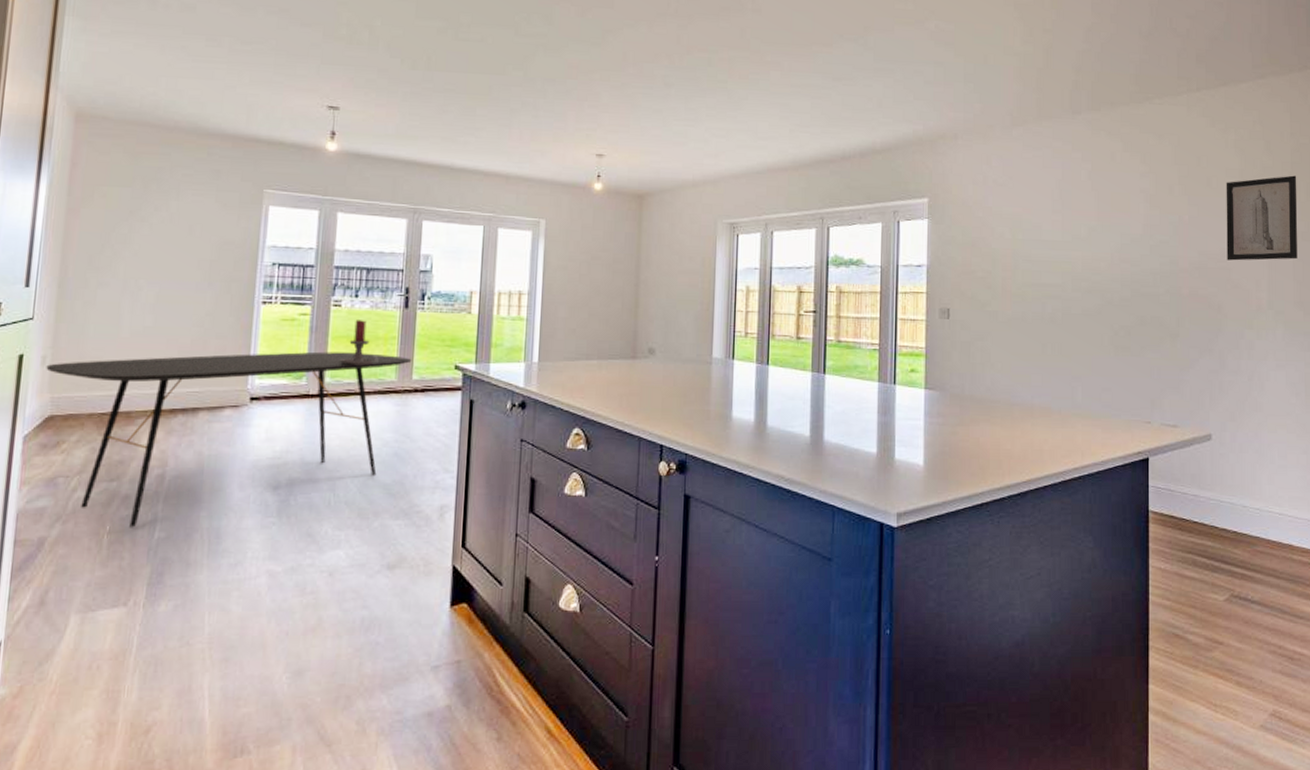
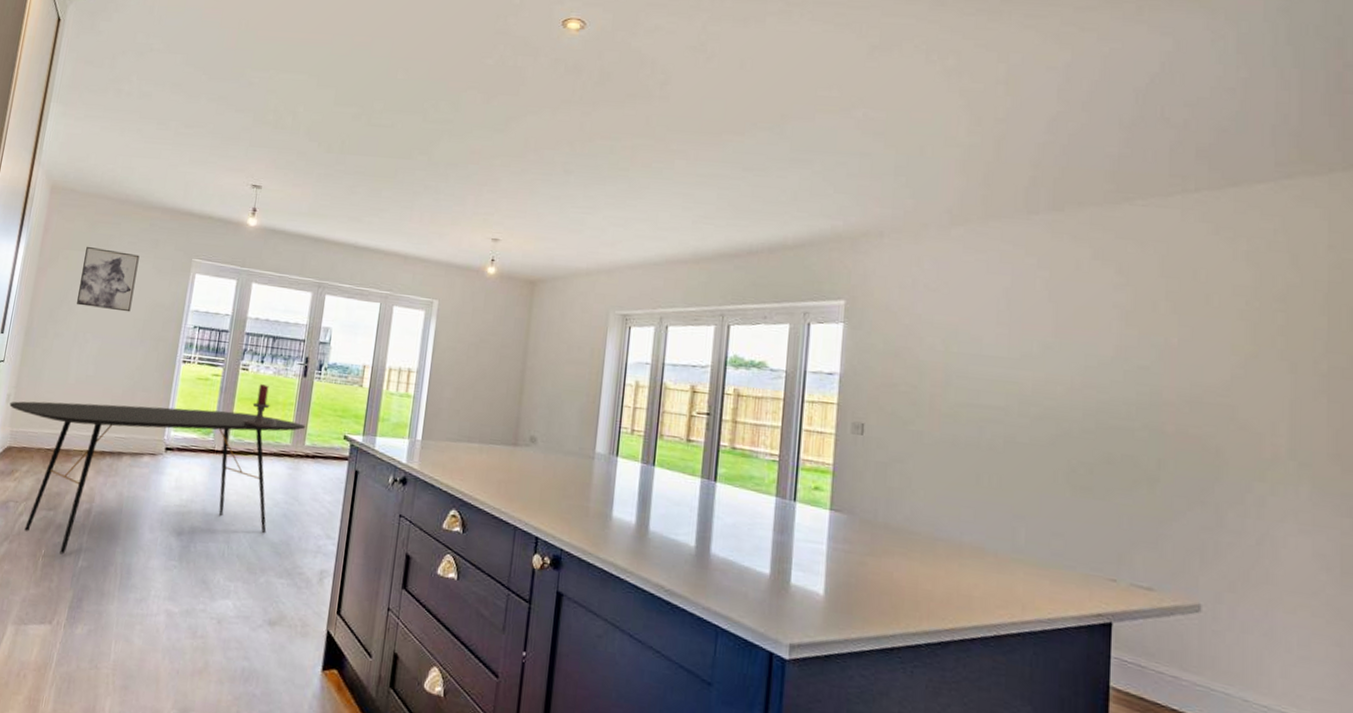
wall art: none [123,181,198,253] -> present [77,246,140,312]
wall art: present [1226,175,1298,261] -> none [1230,297,1336,402]

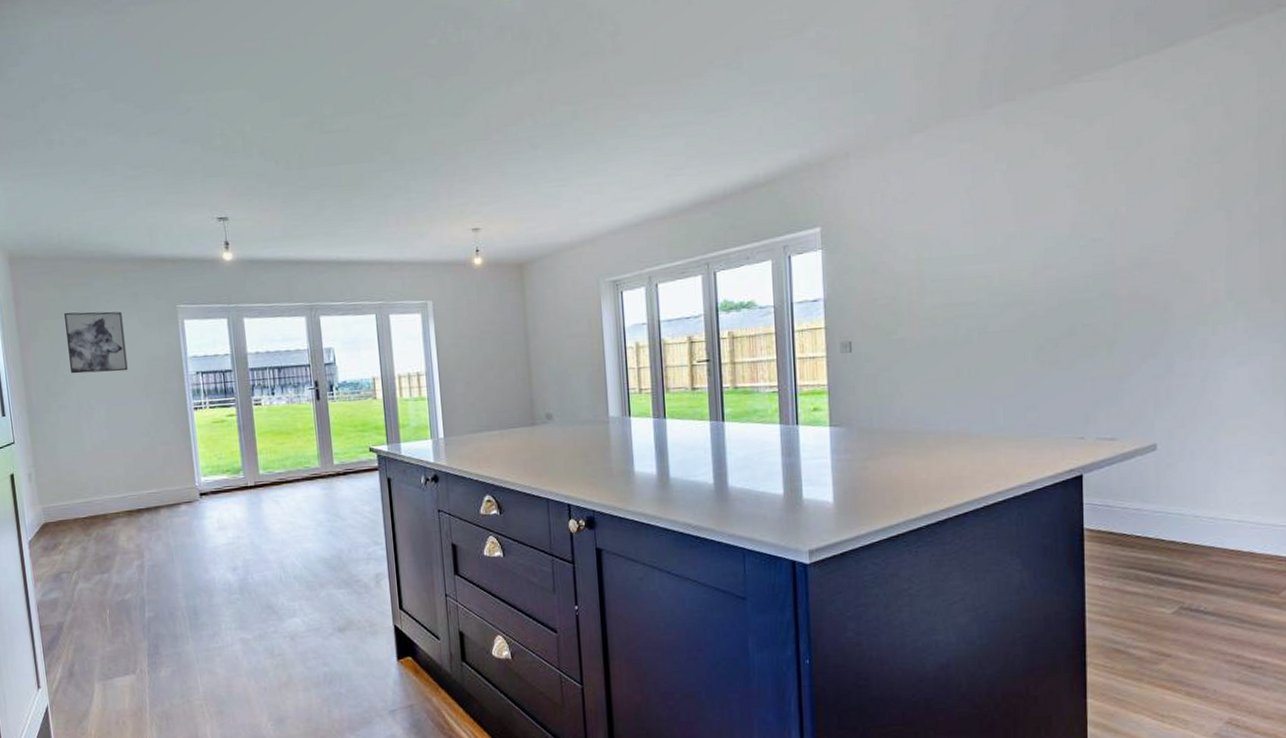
dining table: present [9,401,306,555] -> none [33,444,331,611]
candle holder: present [243,384,277,428] -> none [269,415,302,457]

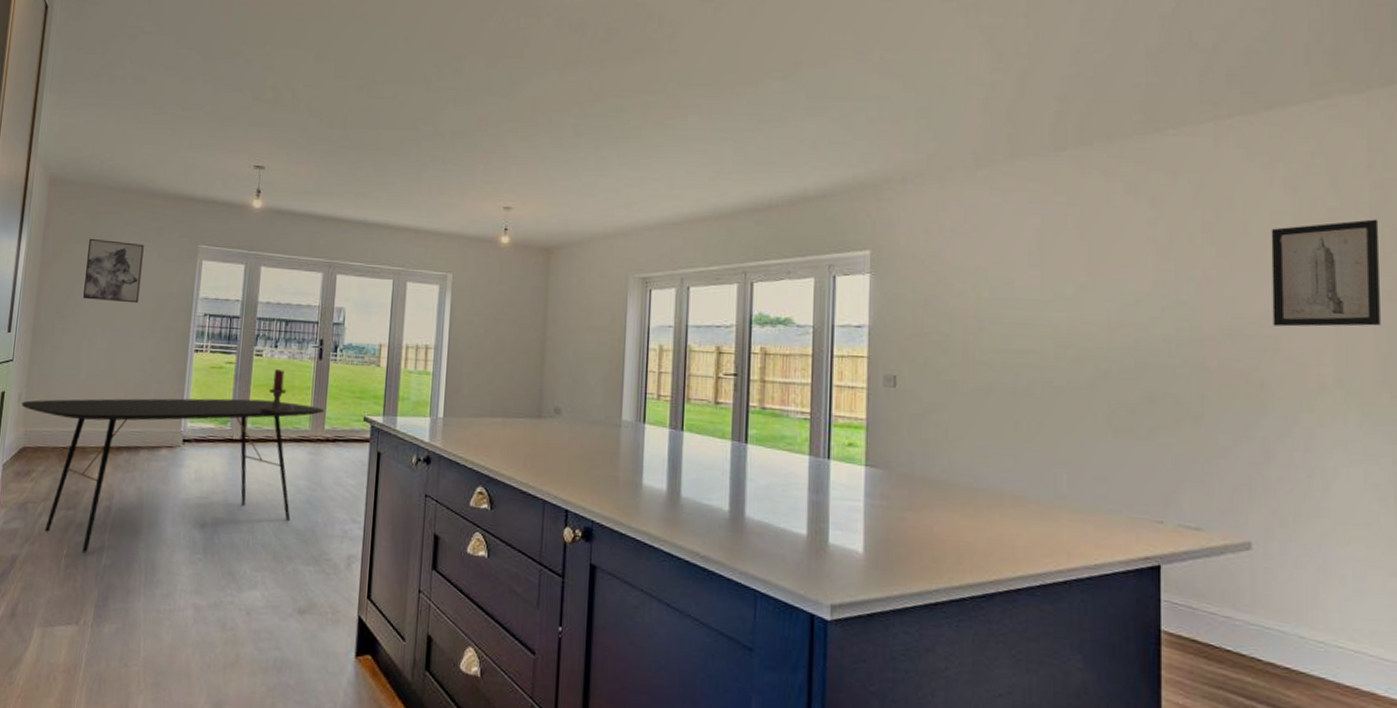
dining table: none [33,444,331,611] -> present [21,398,325,554]
candle holder: none [269,415,302,457] -> present [260,369,295,414]
wall art: none [1173,141,1266,251] -> present [1271,219,1381,327]

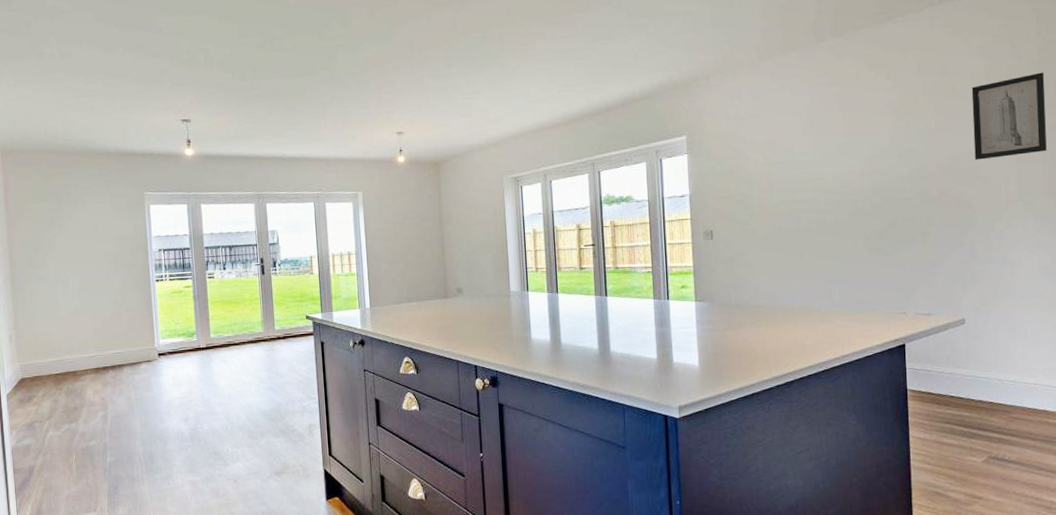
dining table: present [21,398,325,554] -> none [13,312,273,456]
wall art: present [83,238,144,304] -> none [47,197,100,250]
candle holder: present [260,369,295,414] -> none [219,287,248,323]

